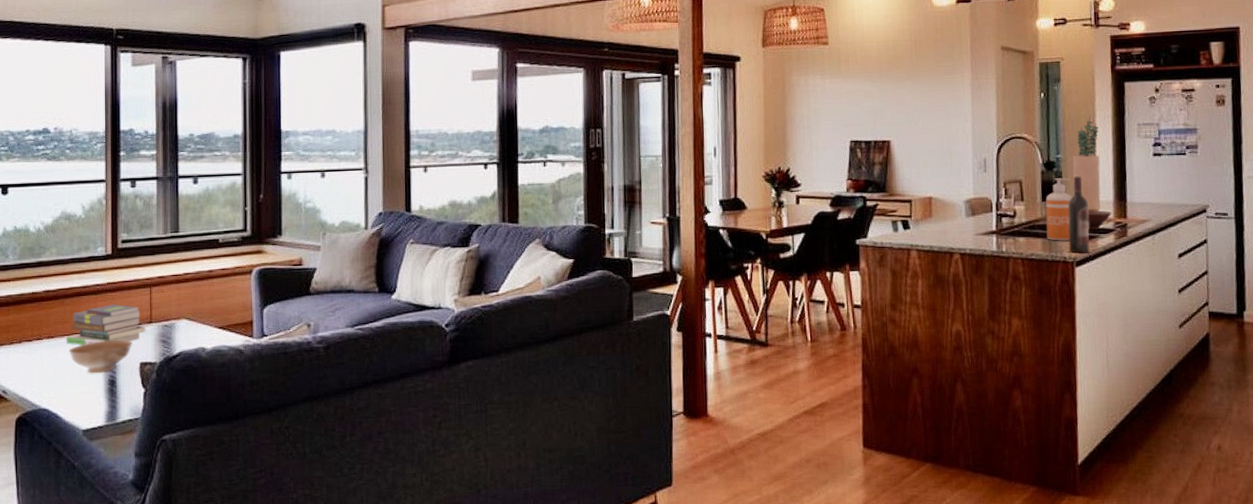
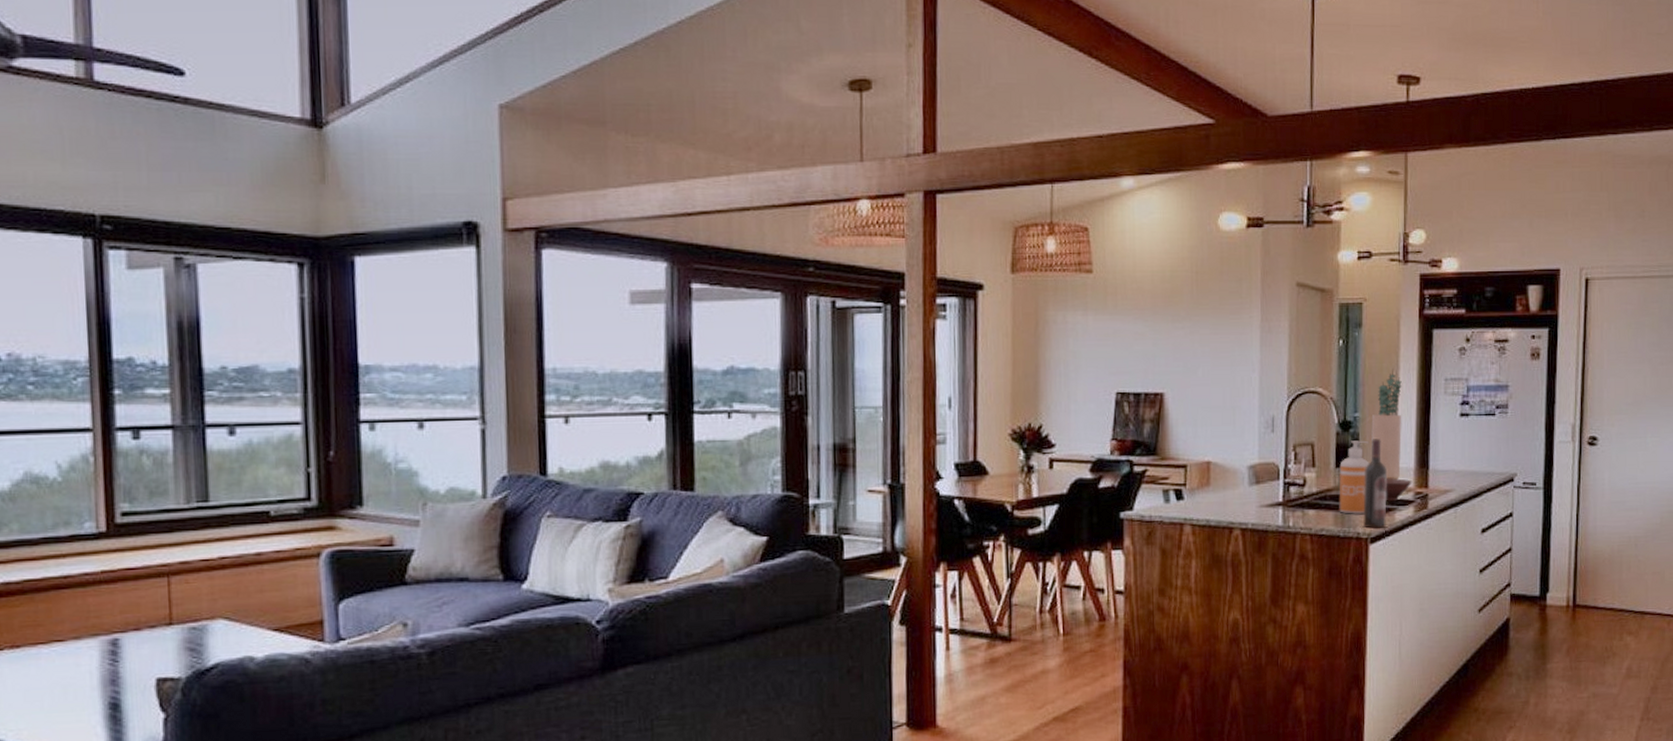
books: present [66,304,146,346] -> none [39,600,164,658]
decorative bowl: present [69,340,132,373] -> none [45,648,143,694]

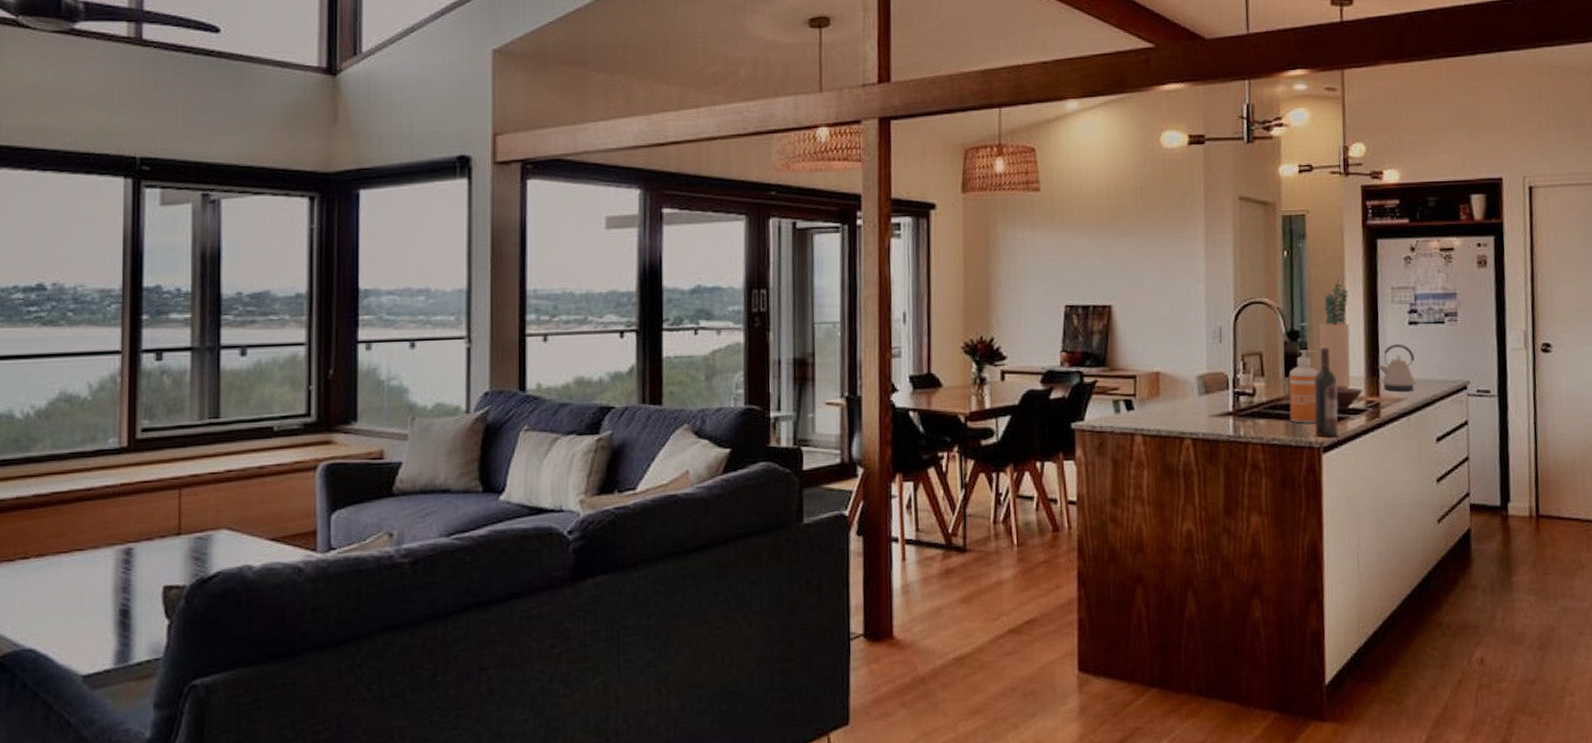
kettle: none [1428,435,1466,484] -> present [1378,343,1417,393]

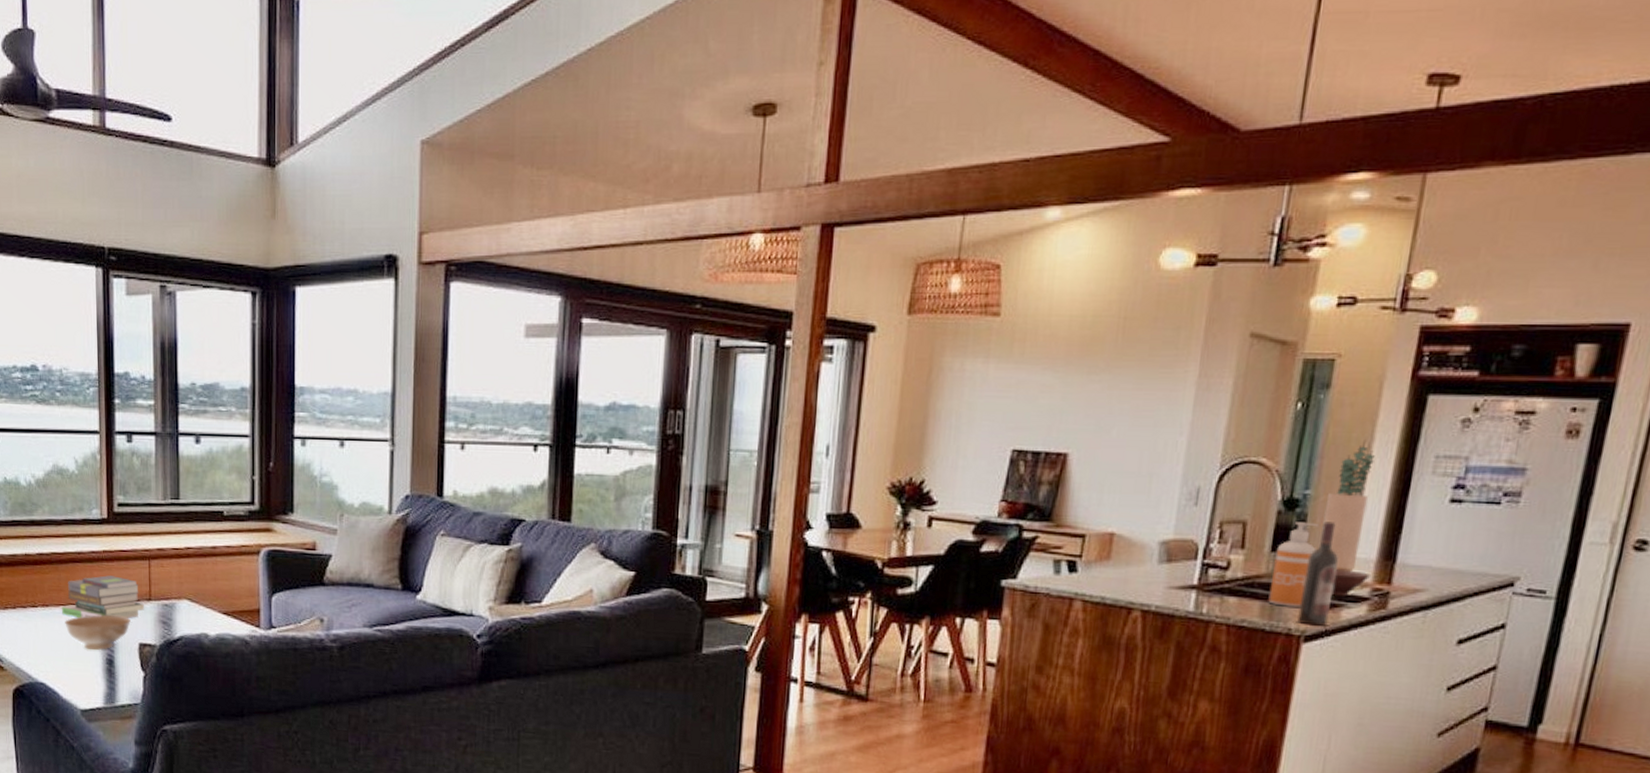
books: none [61,511,173,566] -> present [61,575,145,619]
decorative bowl: none [66,557,153,601] -> present [65,615,131,650]
kettle: present [1378,343,1417,393] -> none [1396,524,1450,583]

